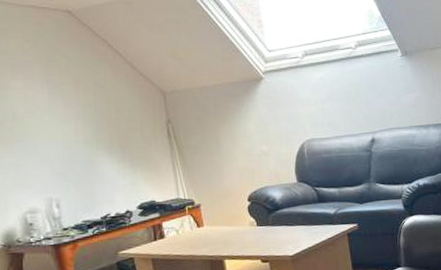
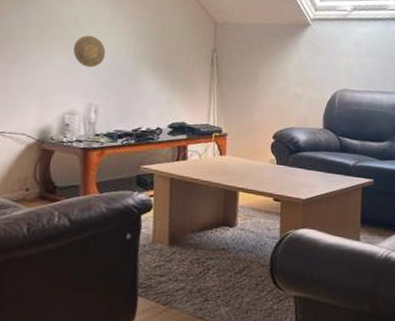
decorative plate: none [17,127,54,161] -> present [73,35,106,68]

